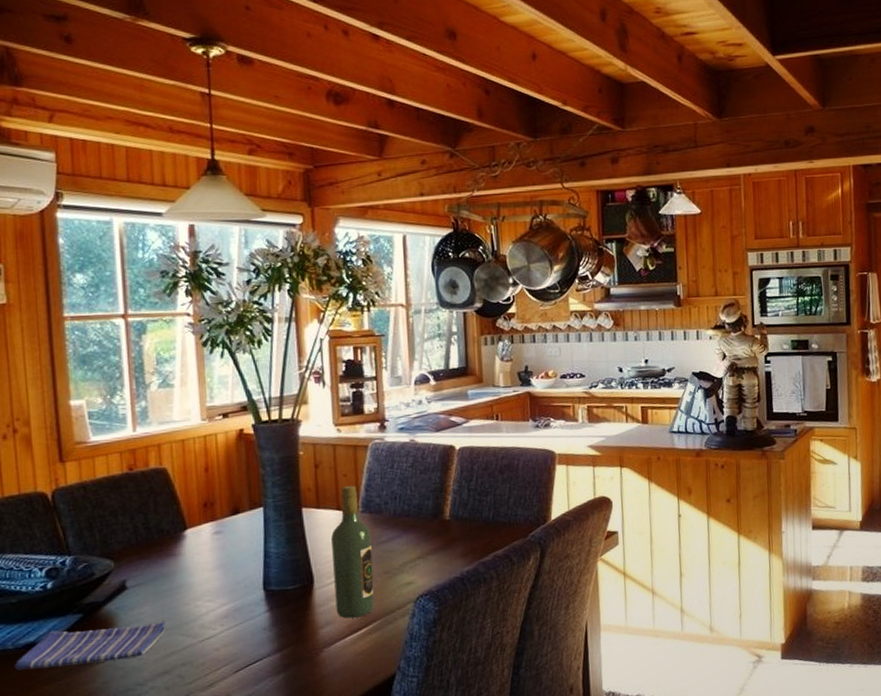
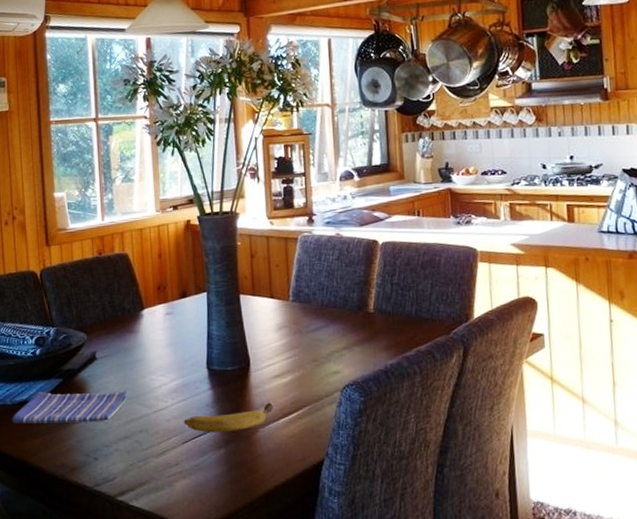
fruit: none [236,620,340,659] -> present [184,402,274,433]
wine bottle: present [331,485,374,619] -> none [265,275,304,402]

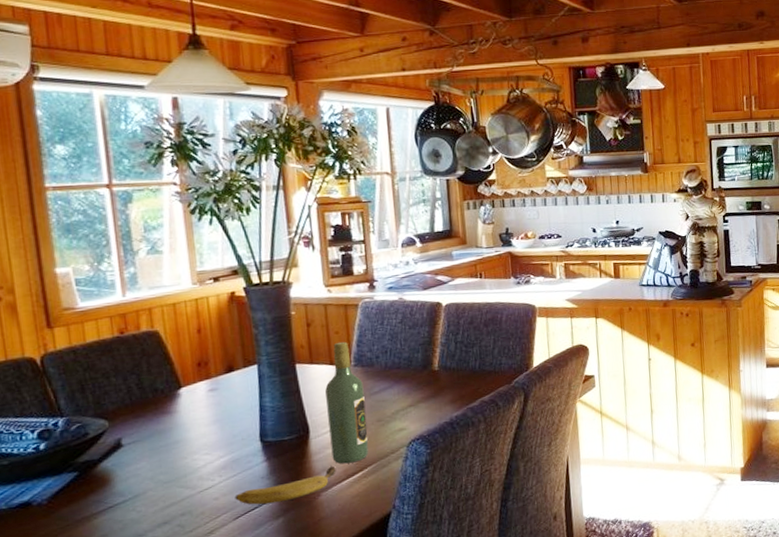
dish towel: present [11,391,127,424] -> none [8,475,164,529]
wine bottle: none [265,275,304,402] -> present [325,341,369,464]

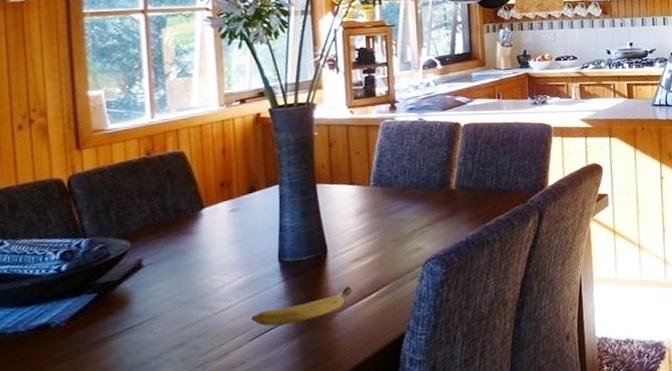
wine bottle: present [325,341,369,464] -> none [344,161,385,284]

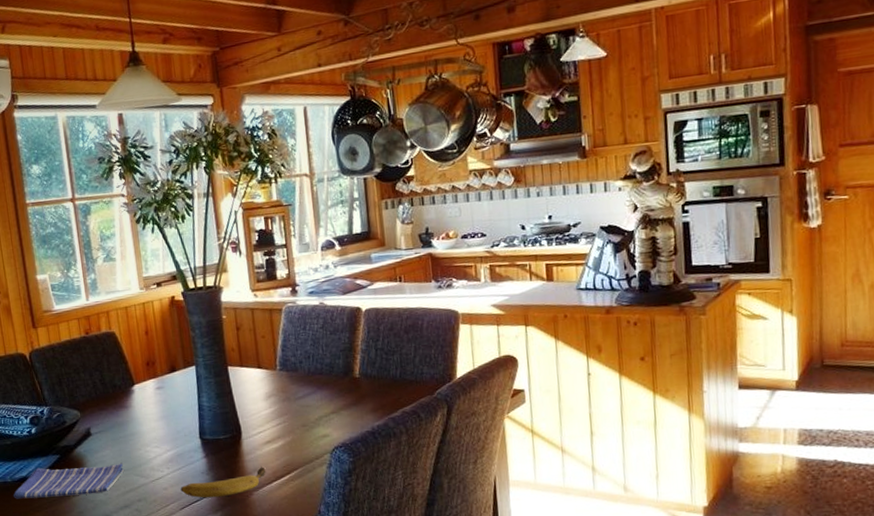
dish towel: none [25,296,181,352] -> present [13,464,124,499]

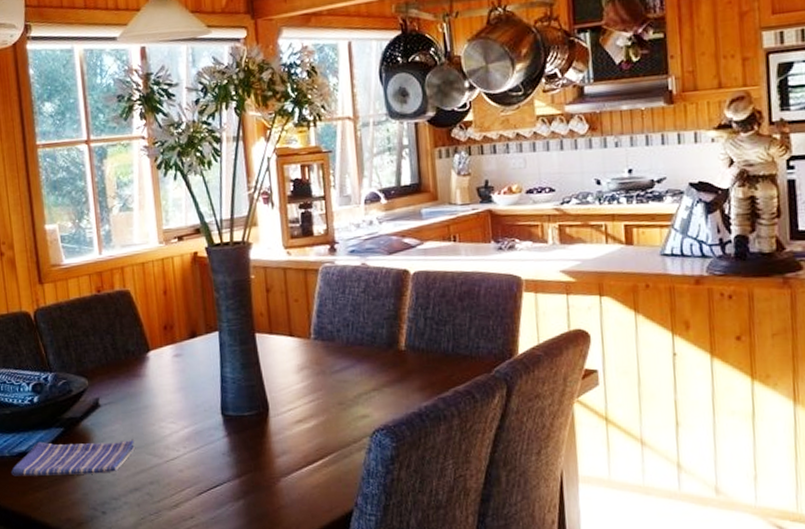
fruit: present [180,467,266,498] -> none [198,449,296,484]

